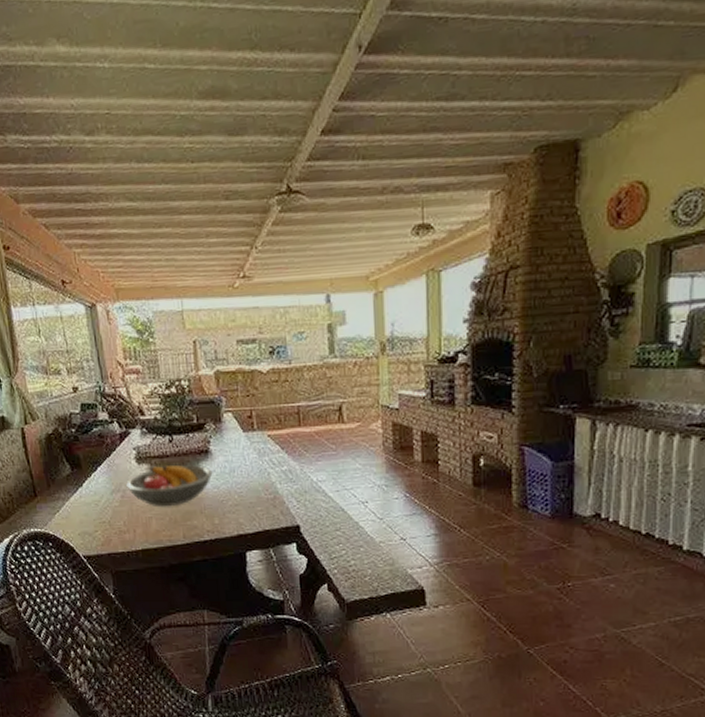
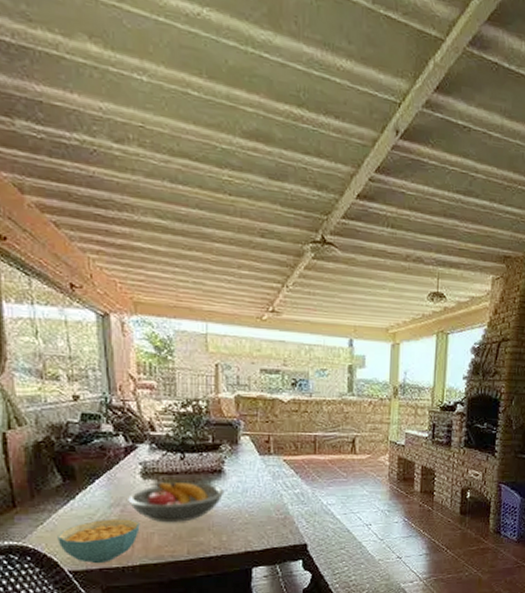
cereal bowl: none [71,504,139,549] -> present [57,519,140,564]

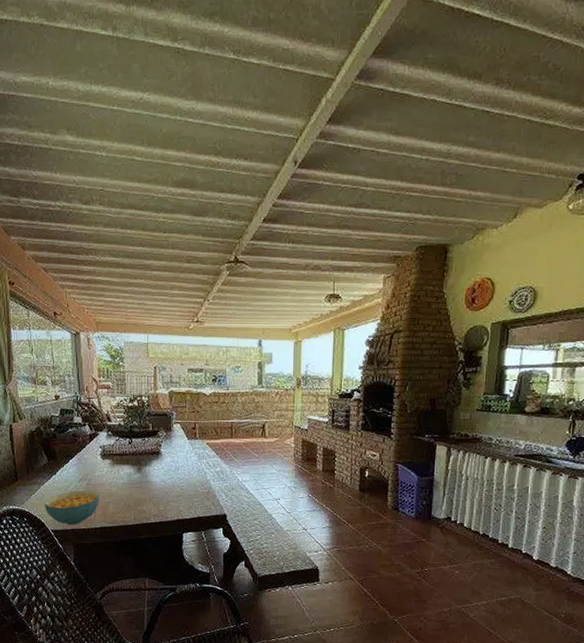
fruit bowl: present [128,481,225,522] -> none [92,461,162,494]

